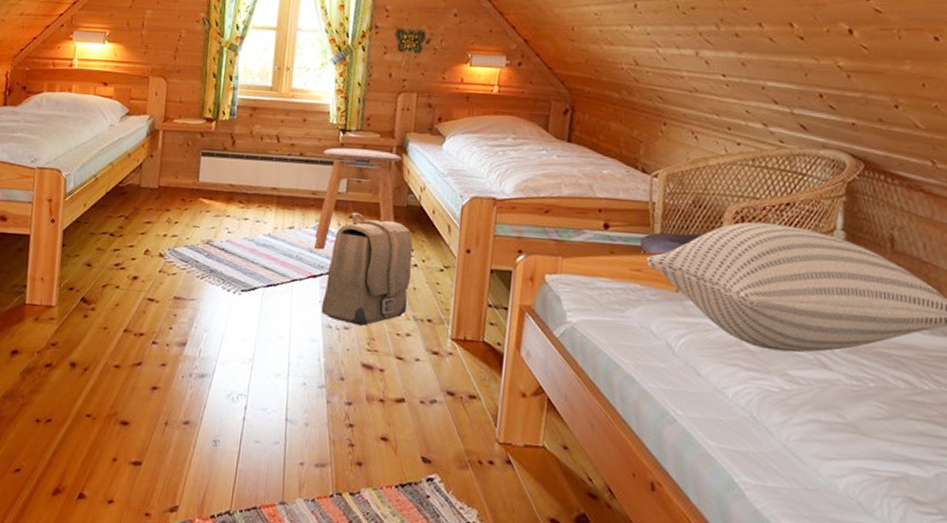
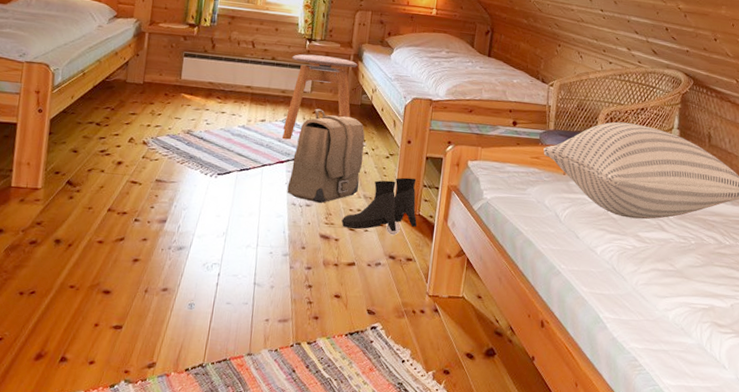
boots: none [387,295,482,367] -> present [341,177,418,236]

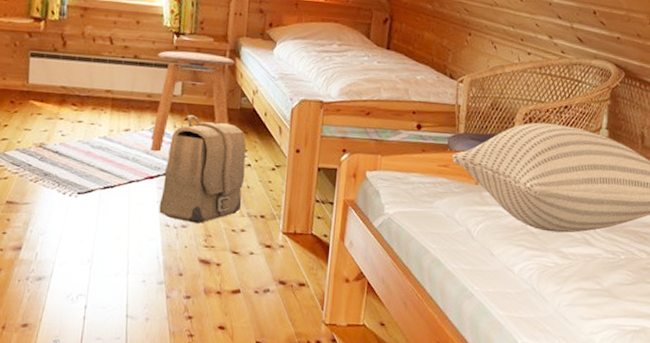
boots: present [341,177,418,236] -> none [223,192,310,258]

